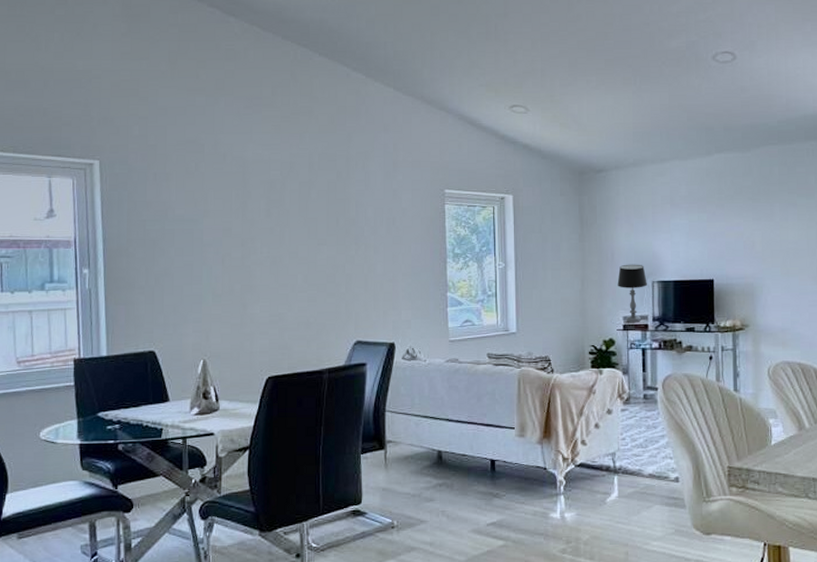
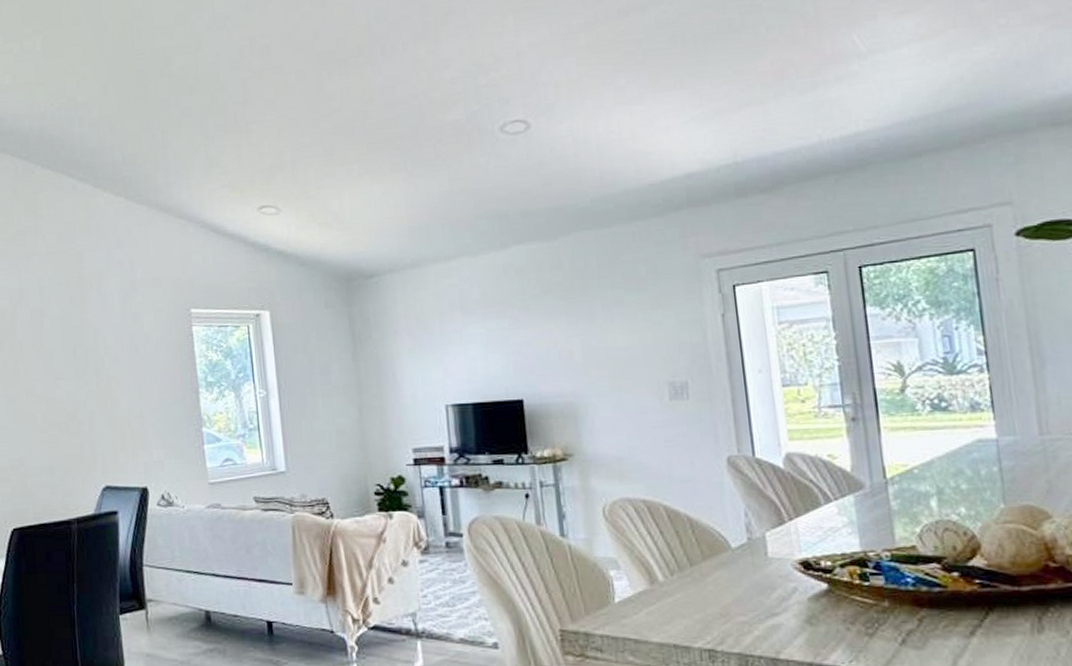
table lamp: present [617,264,647,323] -> none [402,384,440,457]

